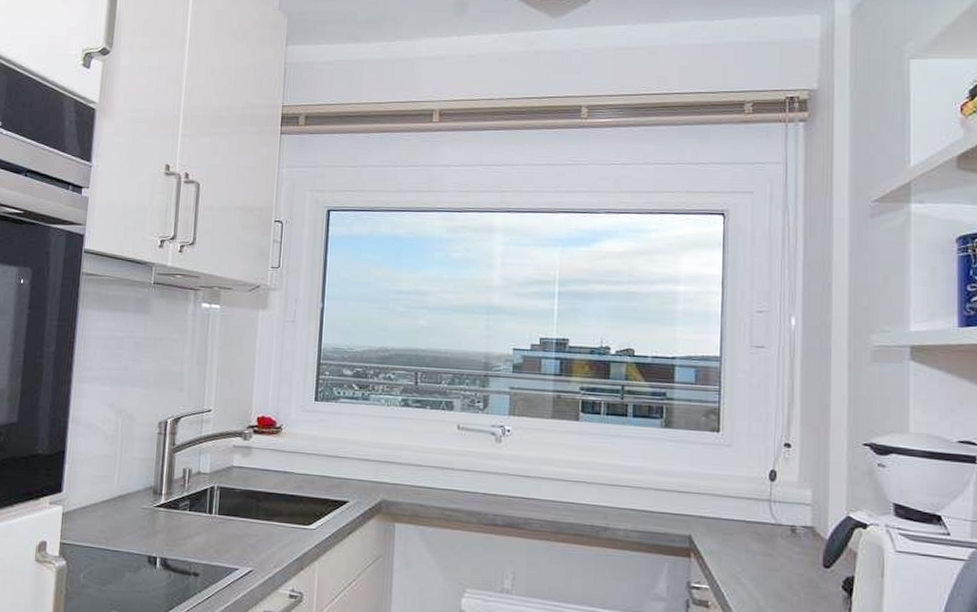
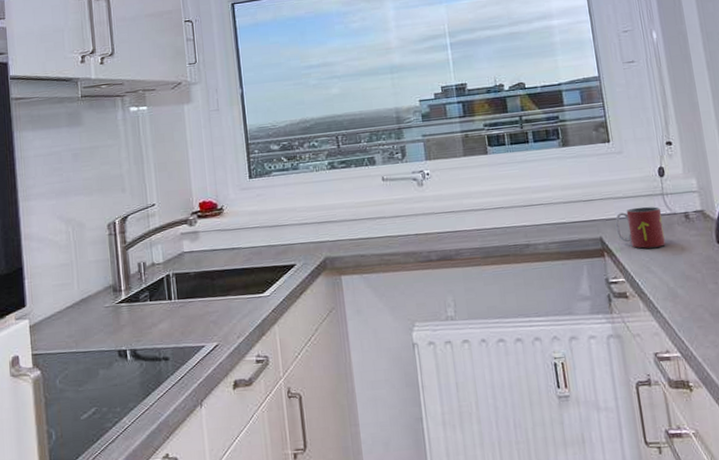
mug: none [709,509,765,559] -> present [615,206,665,249]

